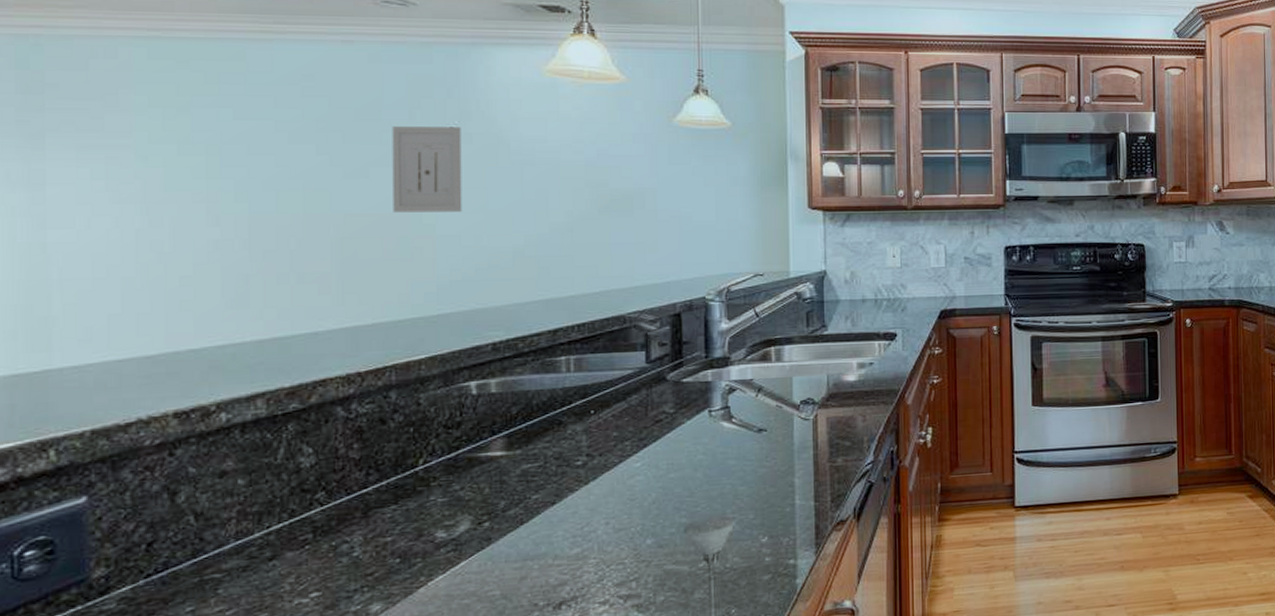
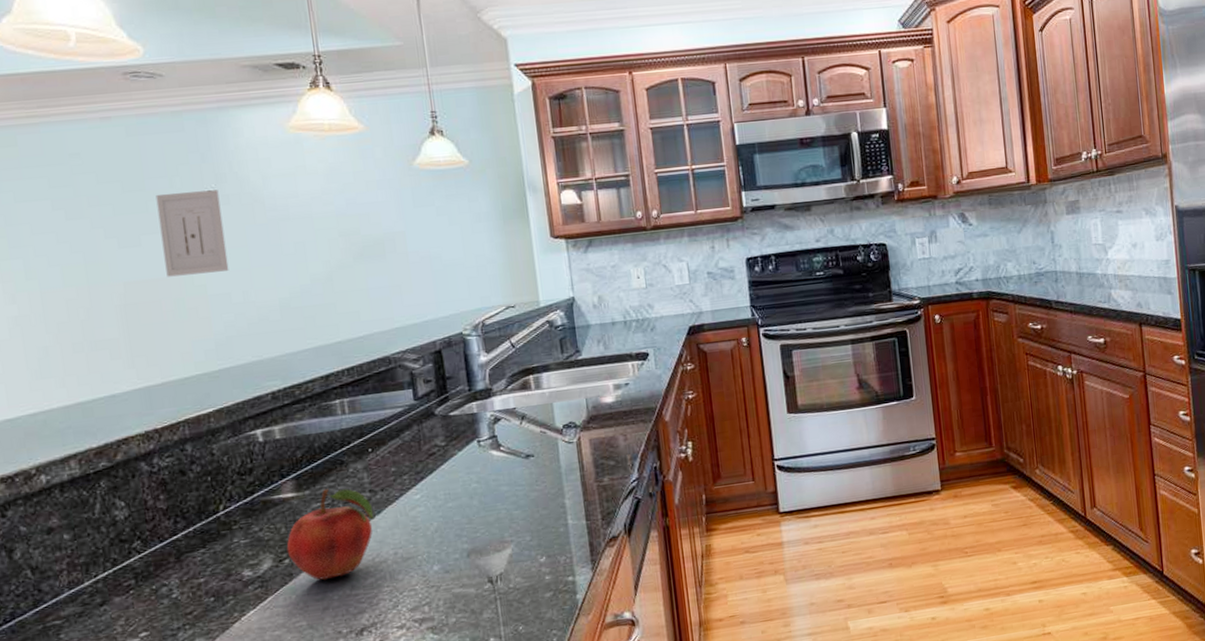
fruit: none [488,450,588,547] -> present [286,489,373,580]

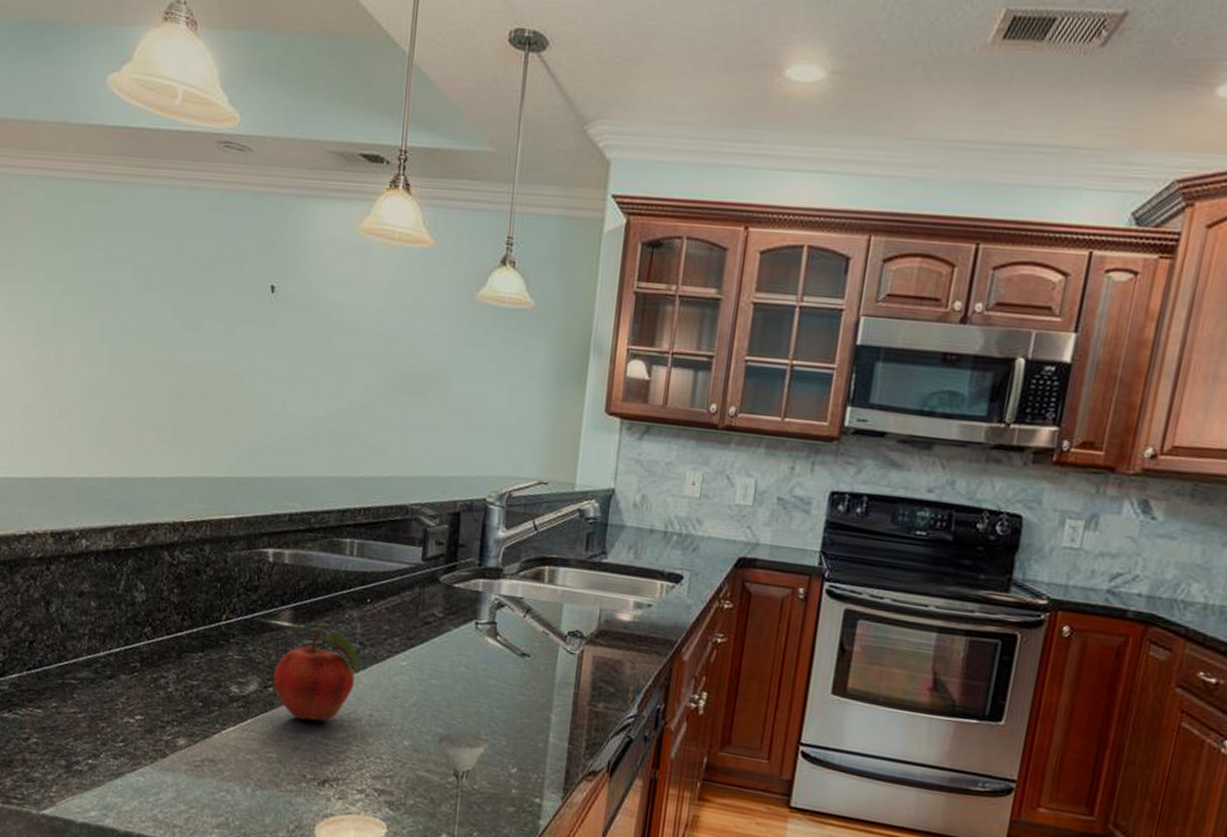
wall art: present [155,190,229,277] -> none [219,279,281,375]

